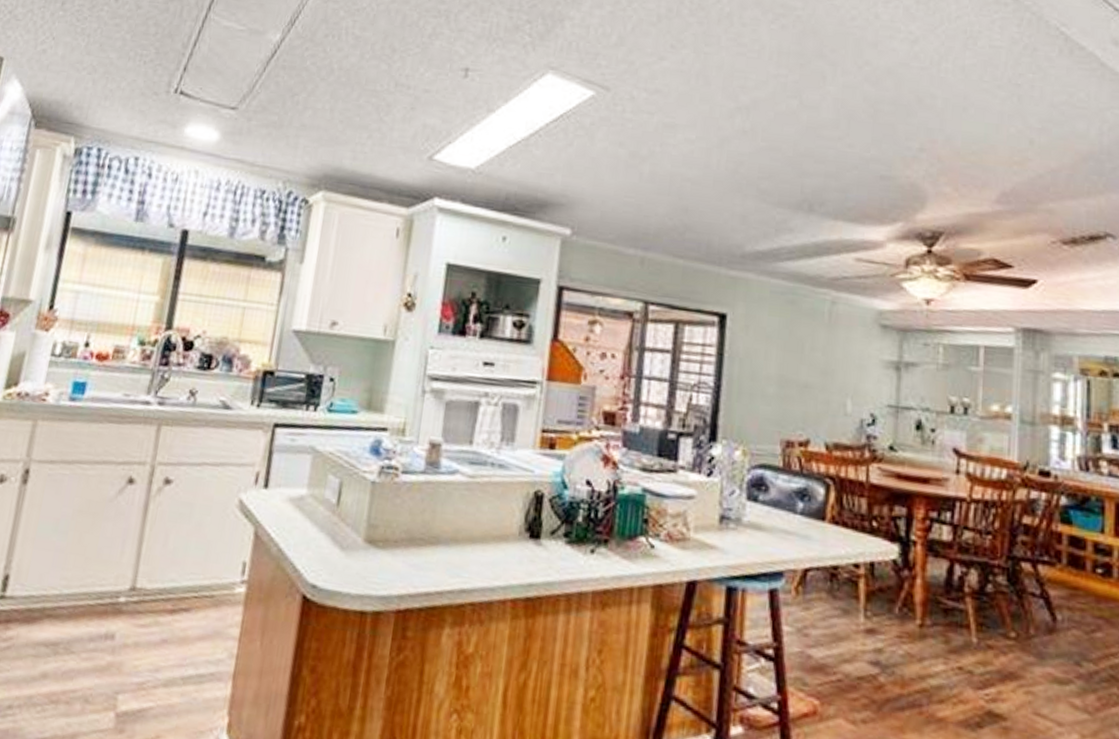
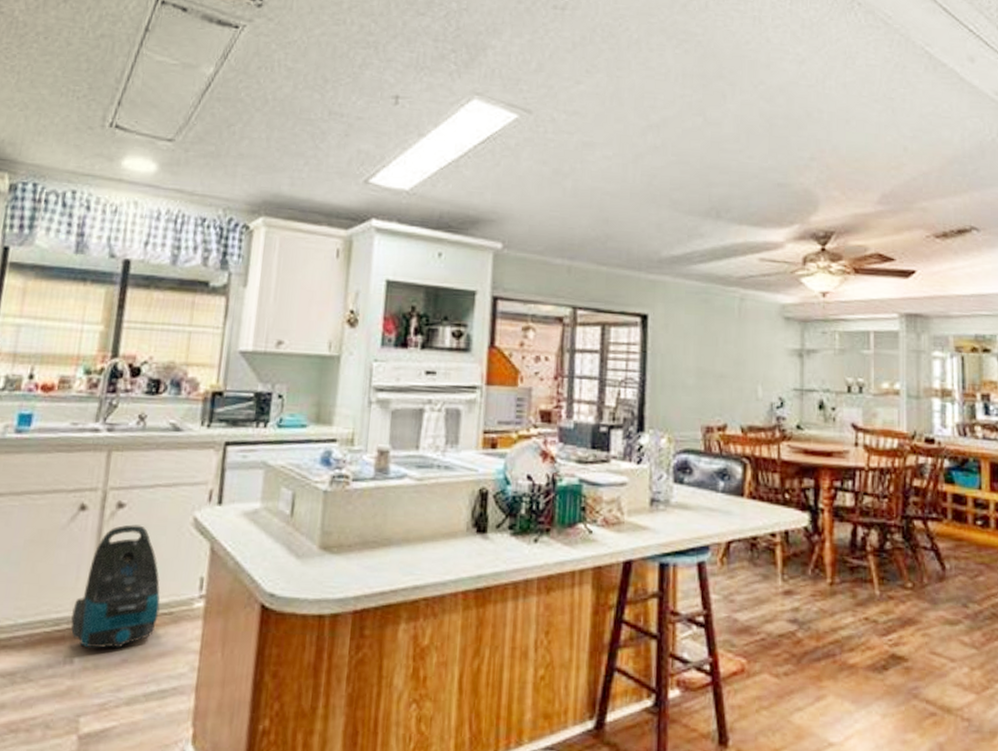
vacuum cleaner: none [113,502,203,628] -> present [70,524,160,649]

